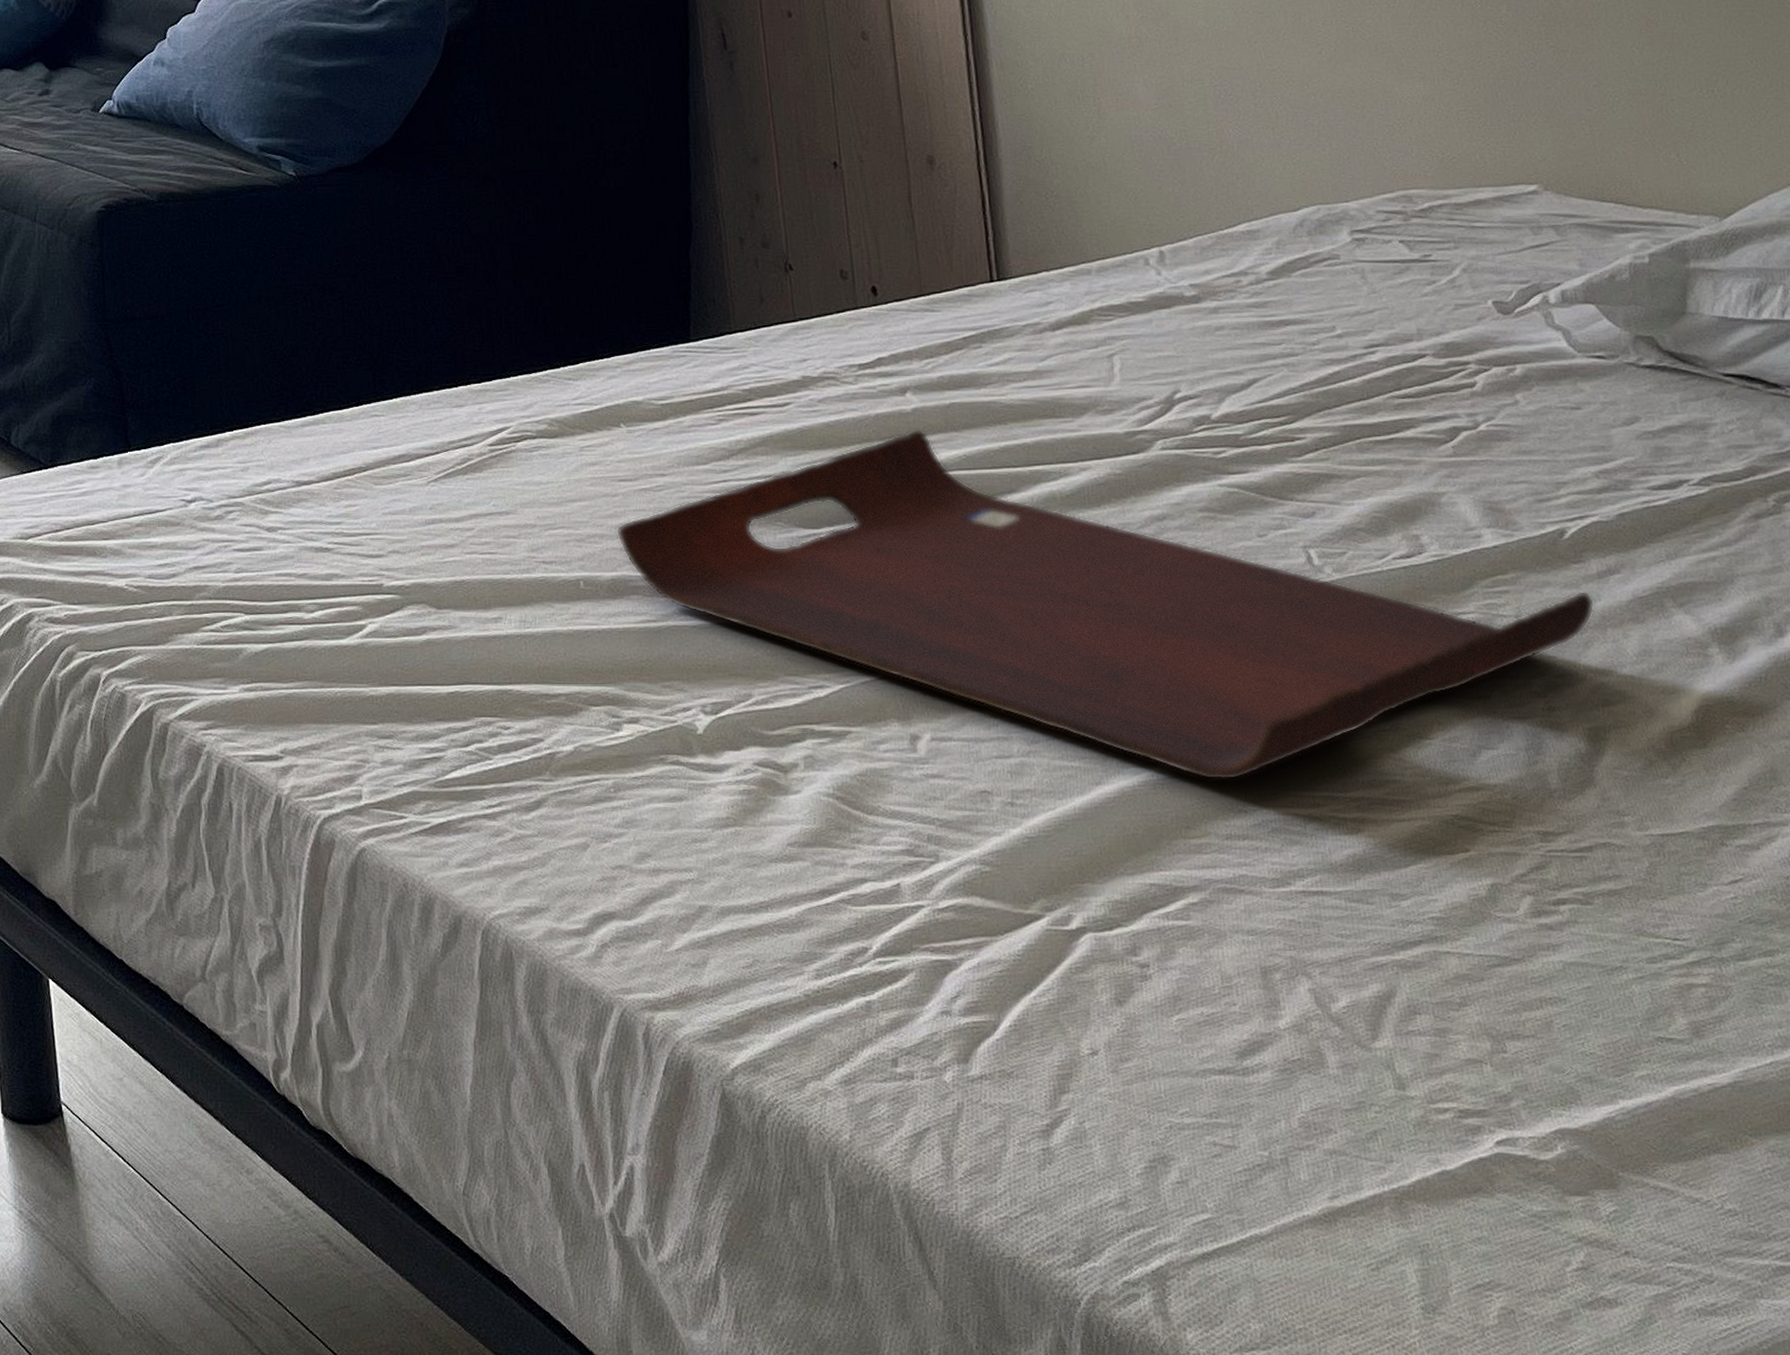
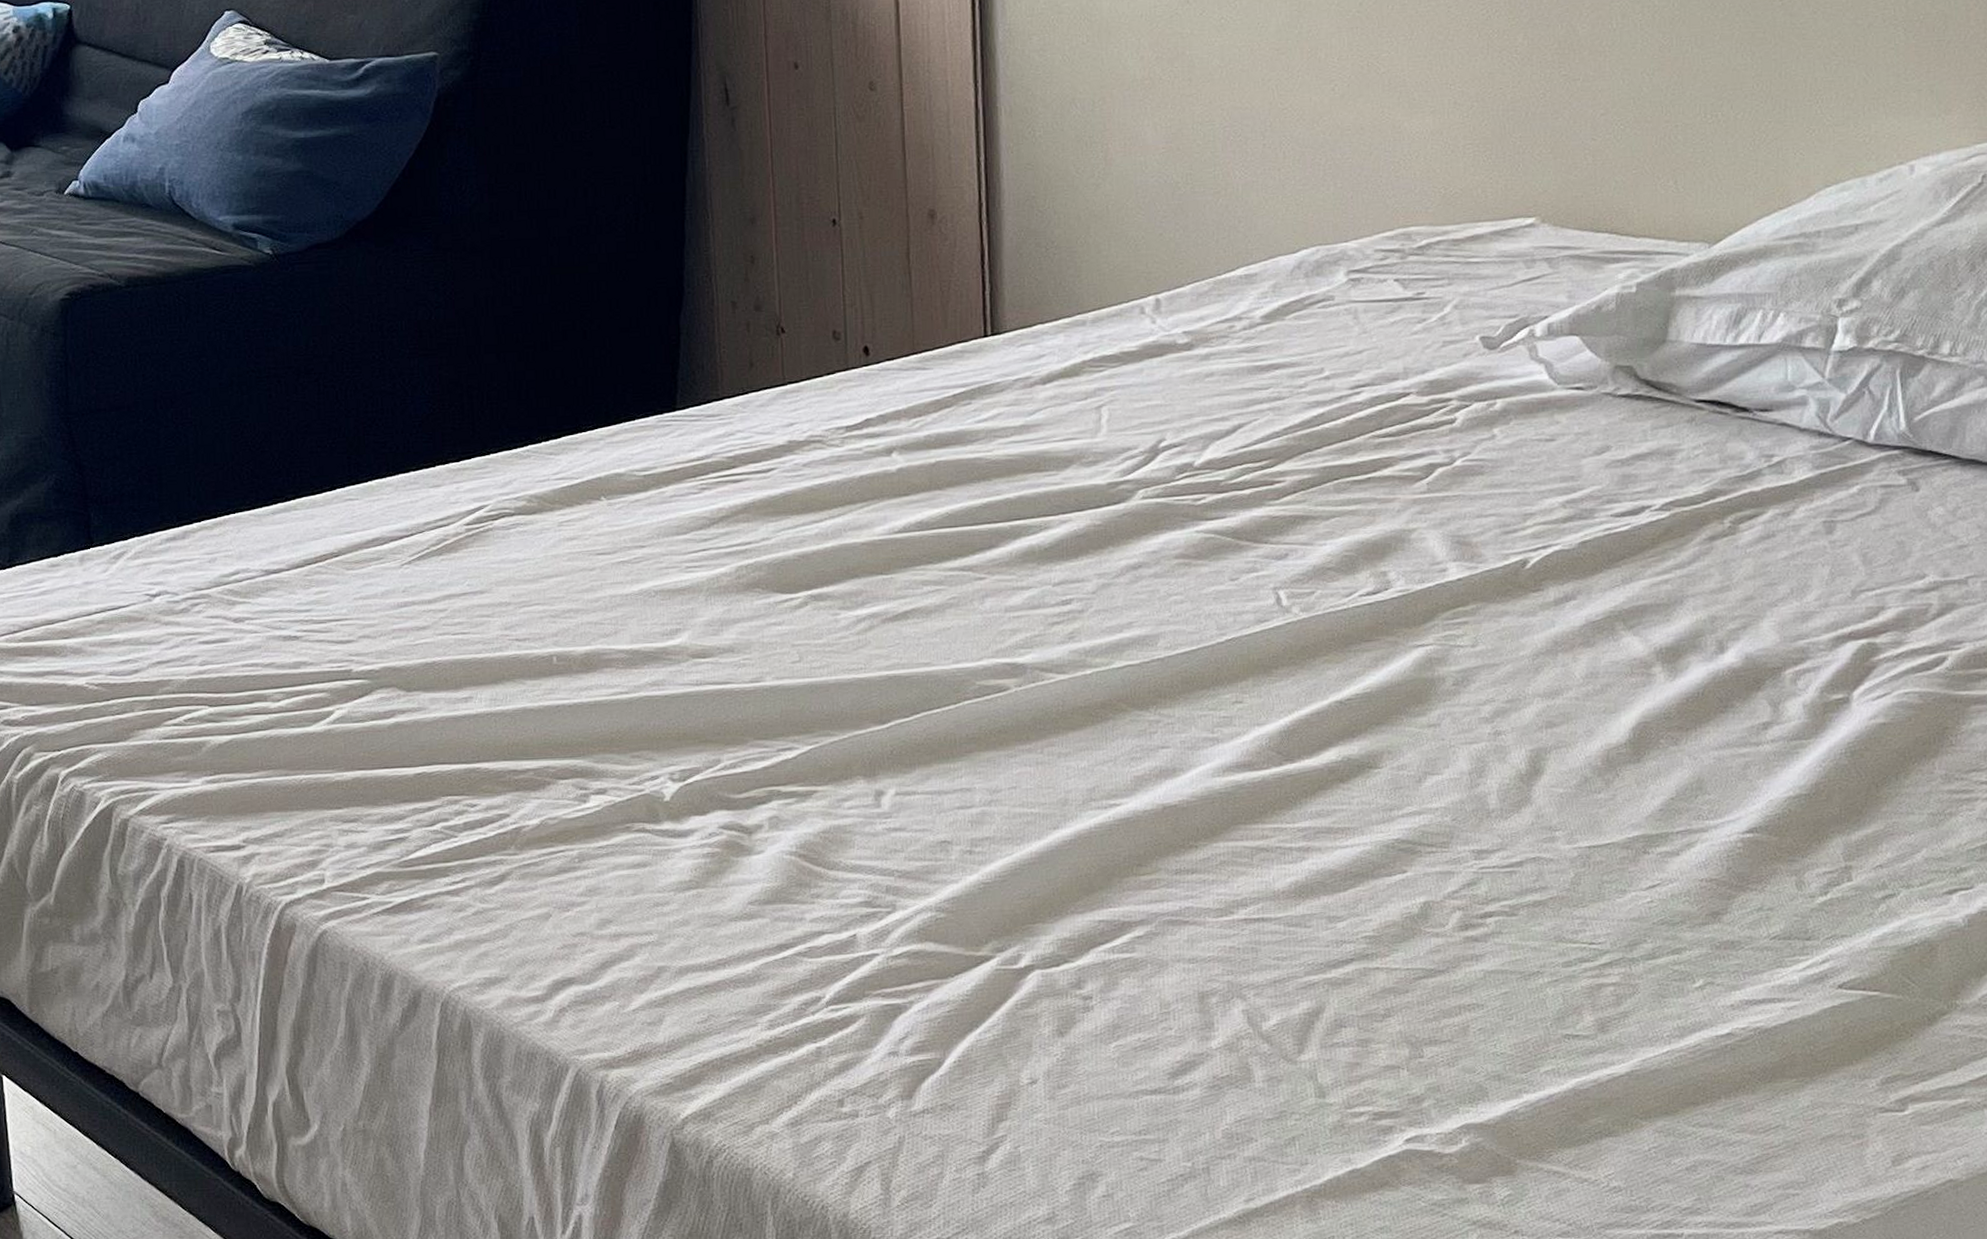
serving tray: present [615,429,1595,780] -> none [591,489,1548,819]

